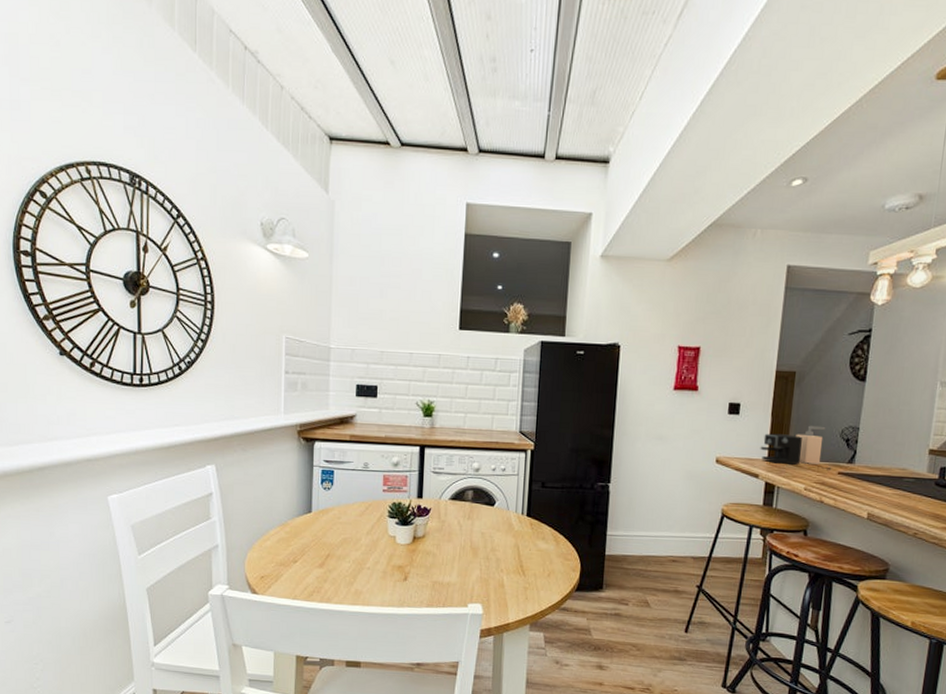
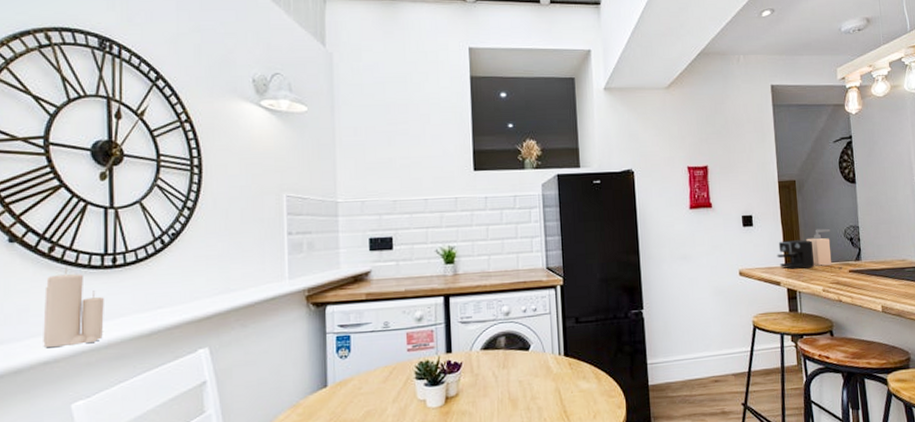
candle: none [86,382,133,449] -> present [43,267,104,348]

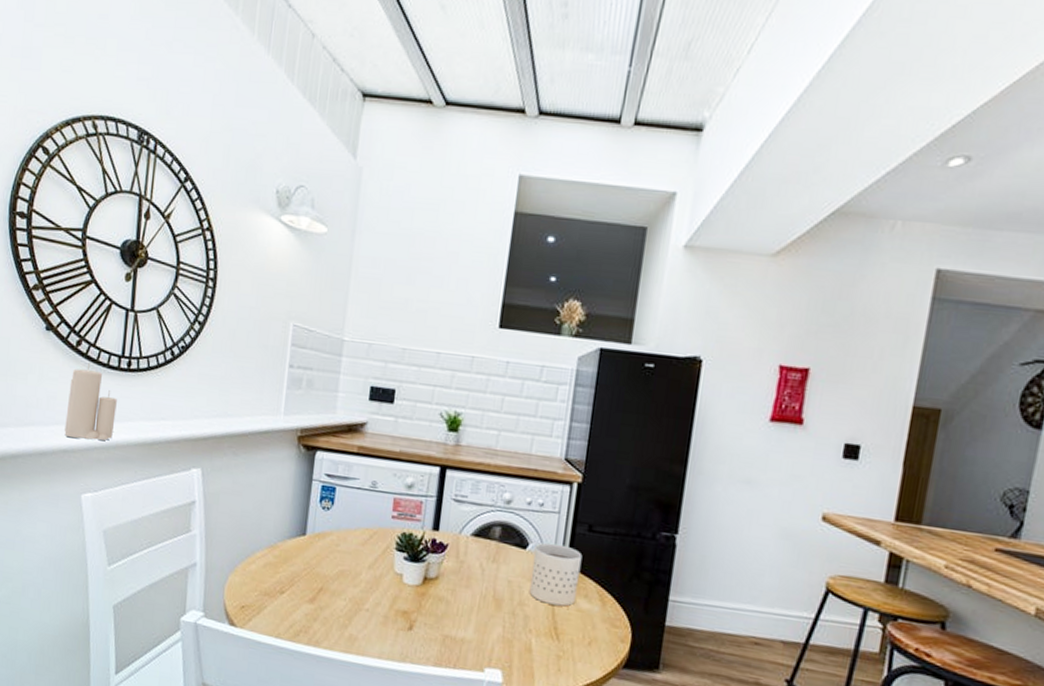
mug: none [536,339,578,393] -> present [529,542,583,607]
coffee maker: present [777,240,843,270] -> none [884,487,987,545]
soap dispenser: present [806,228,832,266] -> none [936,482,981,536]

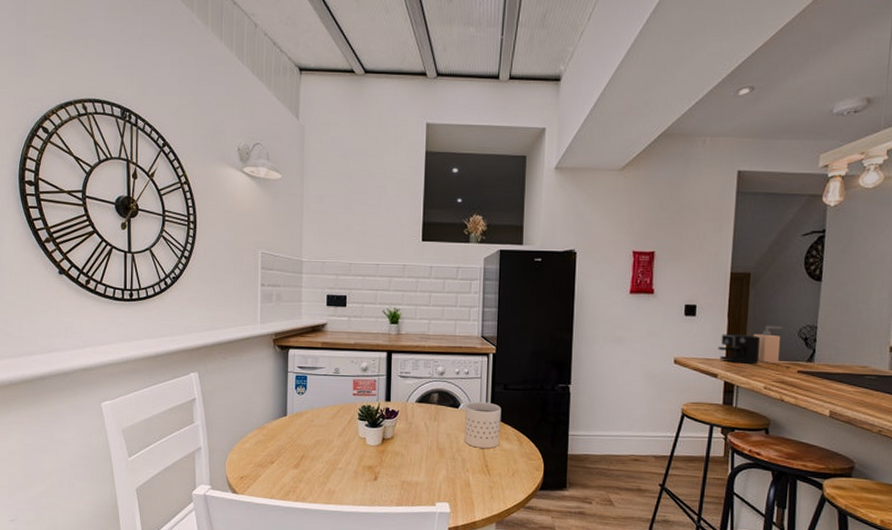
candle: present [64,363,117,441] -> none [82,297,124,359]
coffee maker: none [884,487,987,545] -> present [718,334,791,369]
soap dispenser: none [936,482,981,536] -> present [753,325,783,364]

